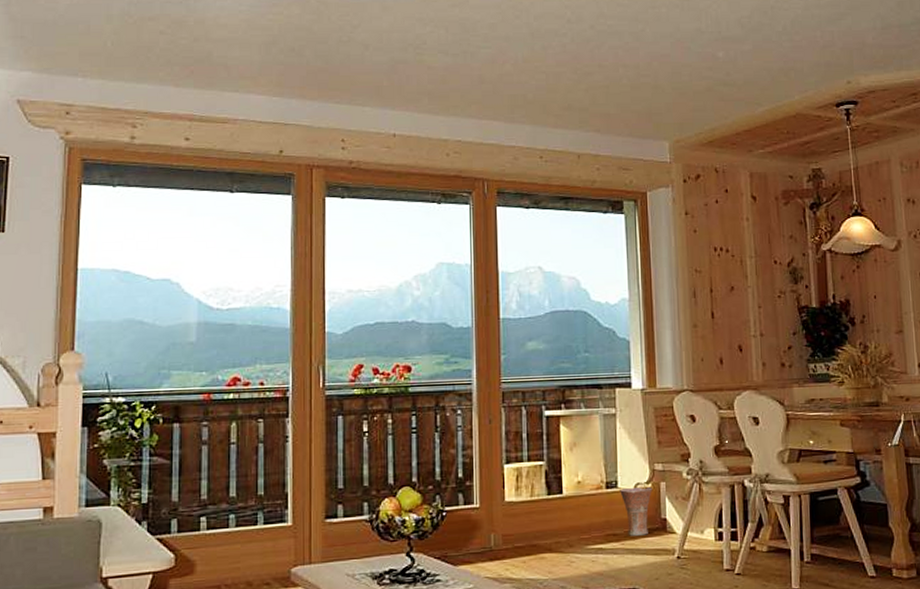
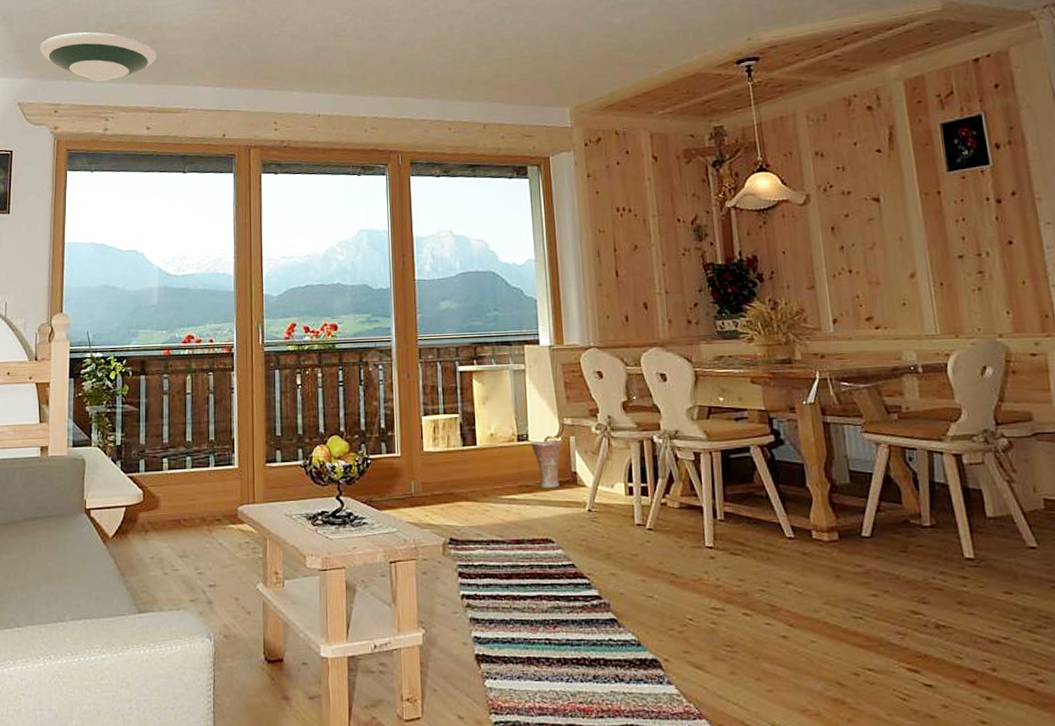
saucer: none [47,21,199,82] -> present [40,32,157,82]

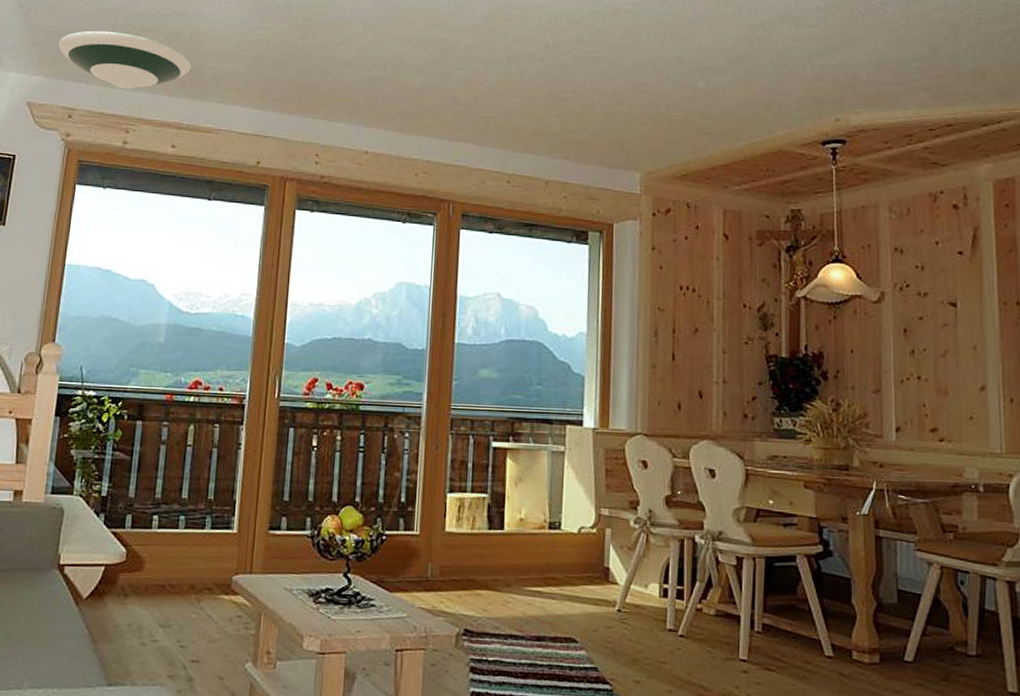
vase: present [531,441,562,488] -> none [563,531,597,583]

